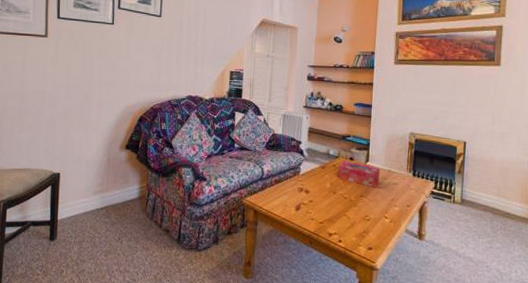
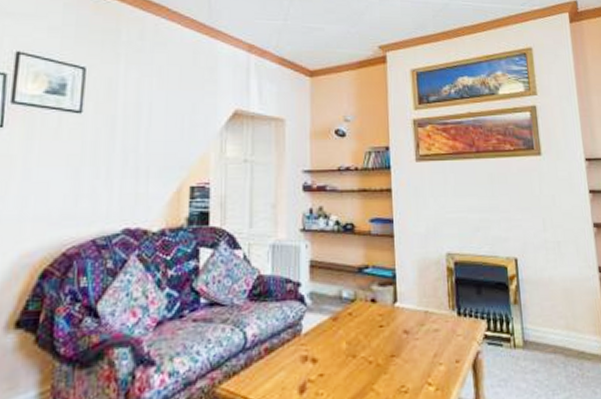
tissue box: present [337,160,381,188] -> none [356,304,415,341]

